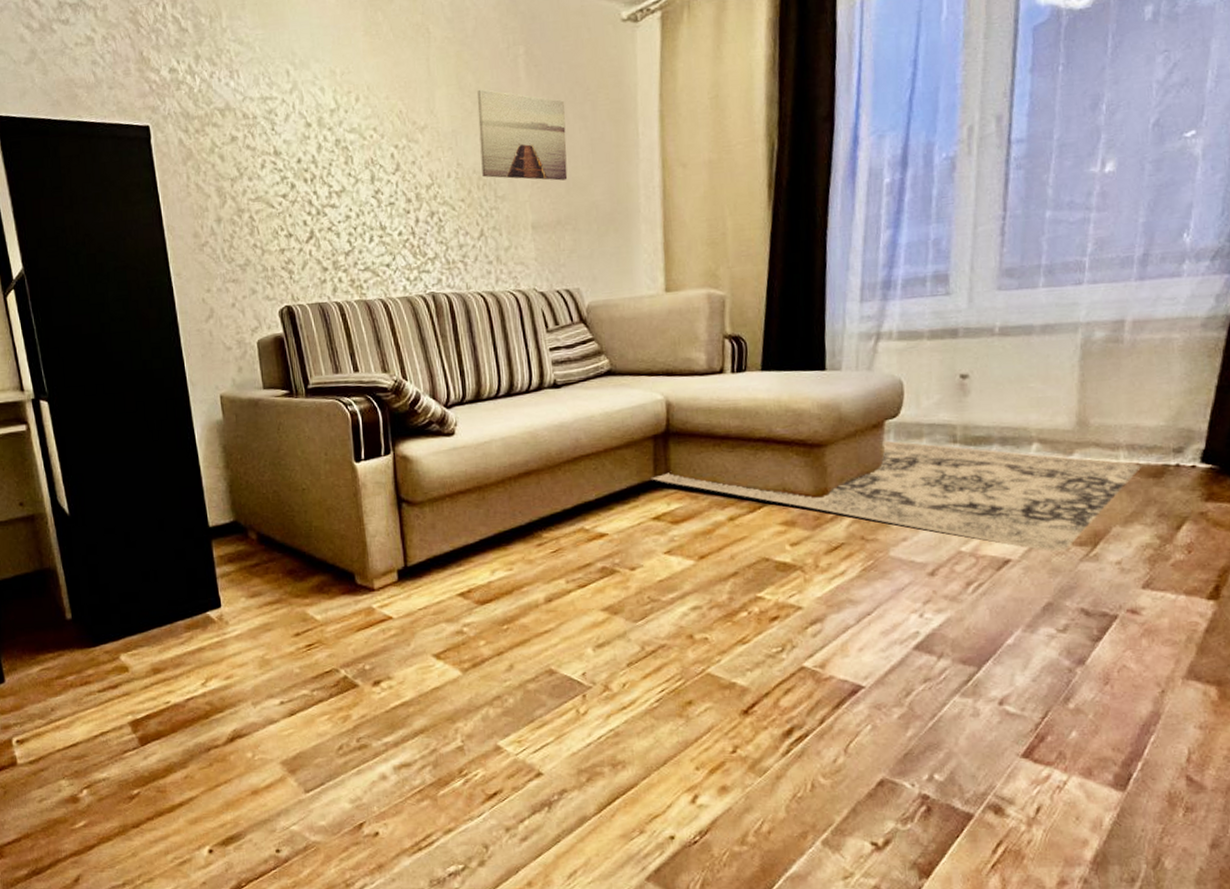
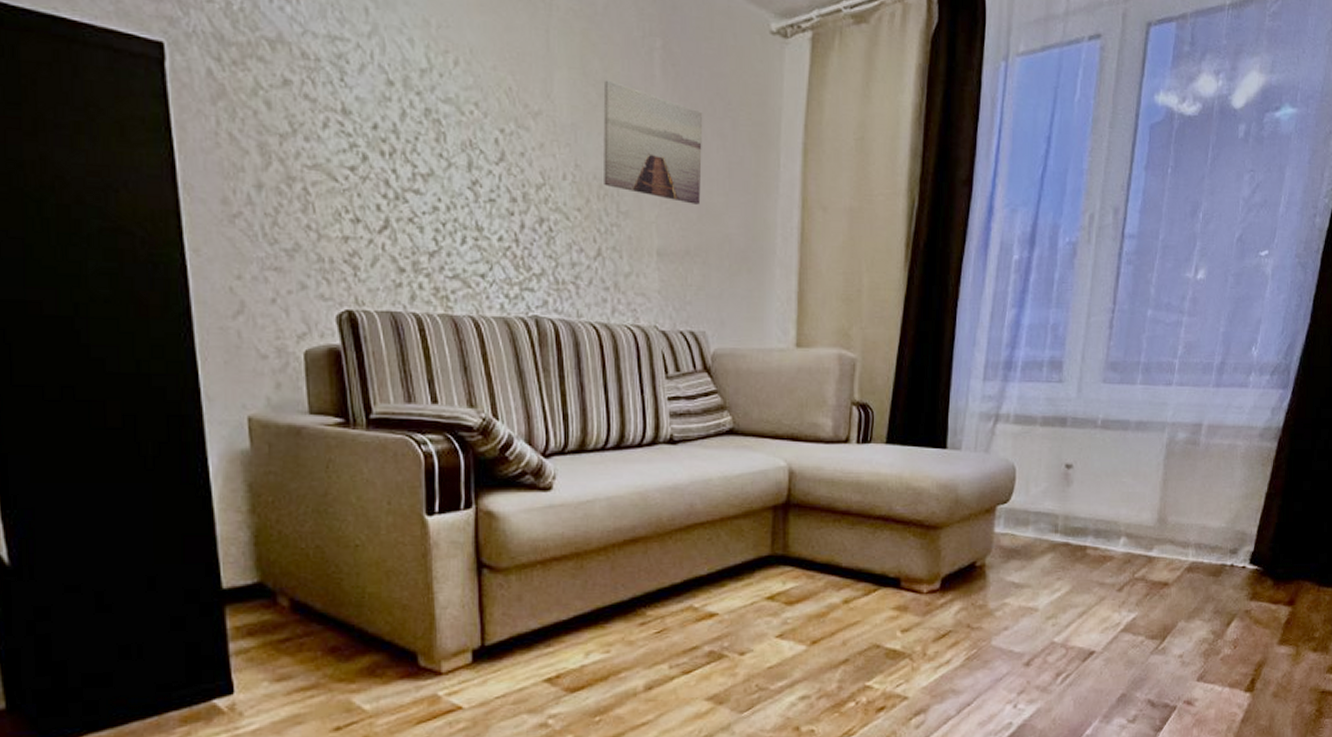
rug: present [650,440,1141,552] -> none [767,526,1204,645]

